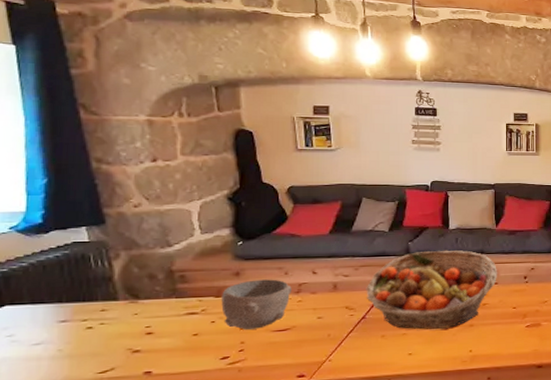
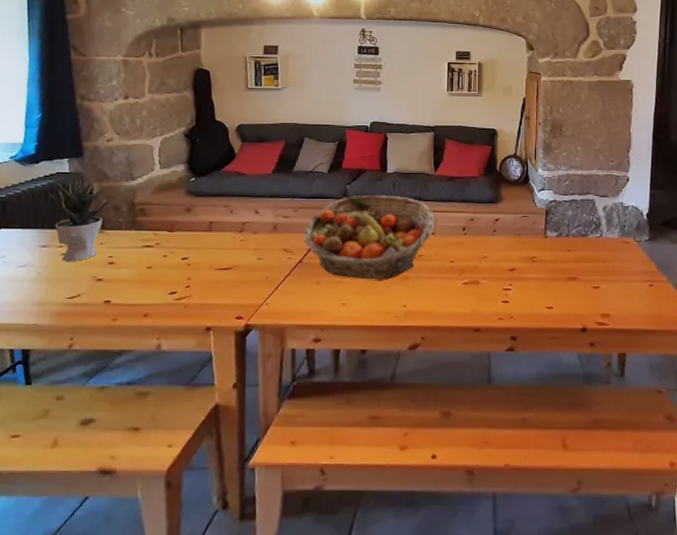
potted plant: none [64,248,152,335] -> present [49,178,118,261]
bowl: present [221,279,292,330] -> none [173,216,236,266]

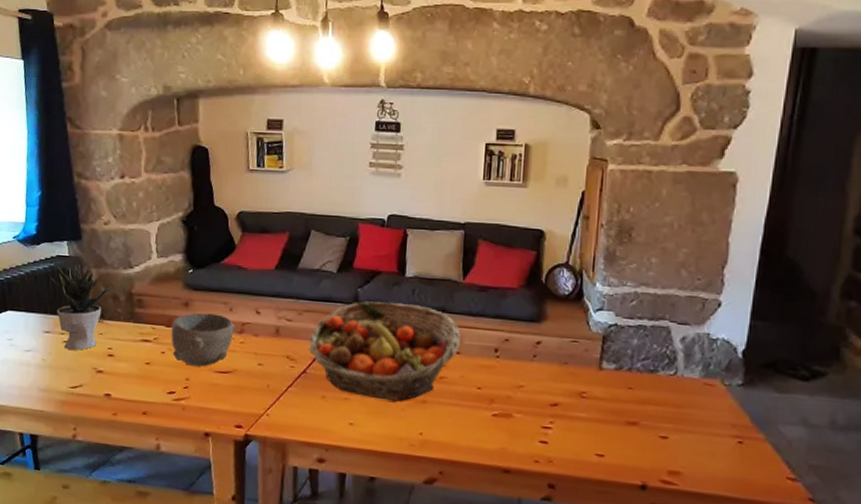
bowl: none [173,216,236,266] -> present [171,313,235,367]

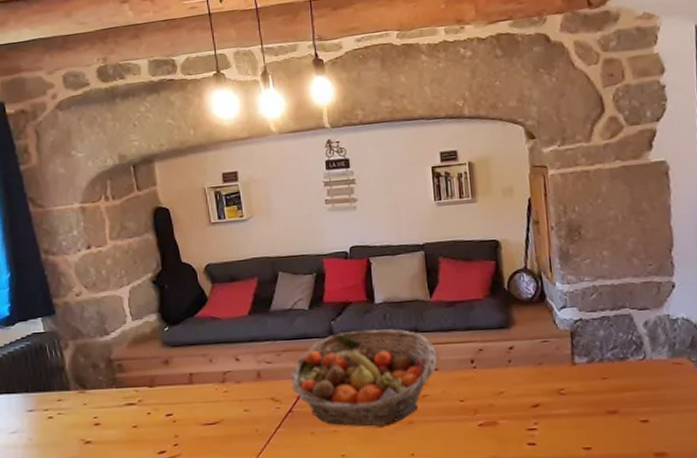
potted plant: present [50,263,116,350] -> none [28,338,94,425]
bowl: present [171,313,235,367] -> none [154,367,217,422]

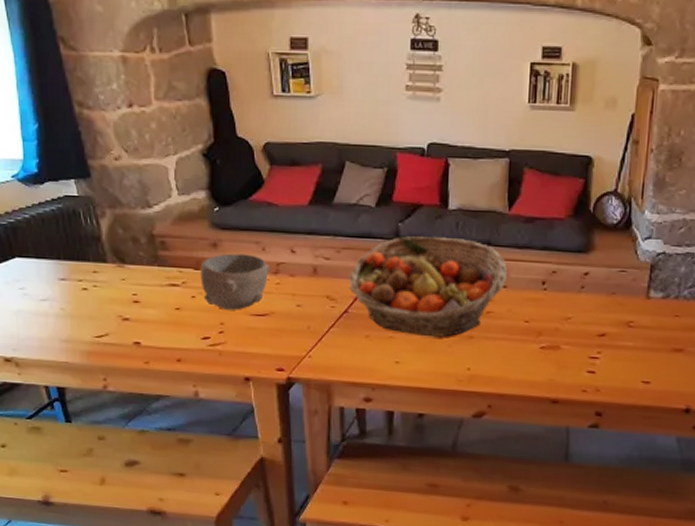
bowl: none [154,367,217,422] -> present [200,253,270,310]

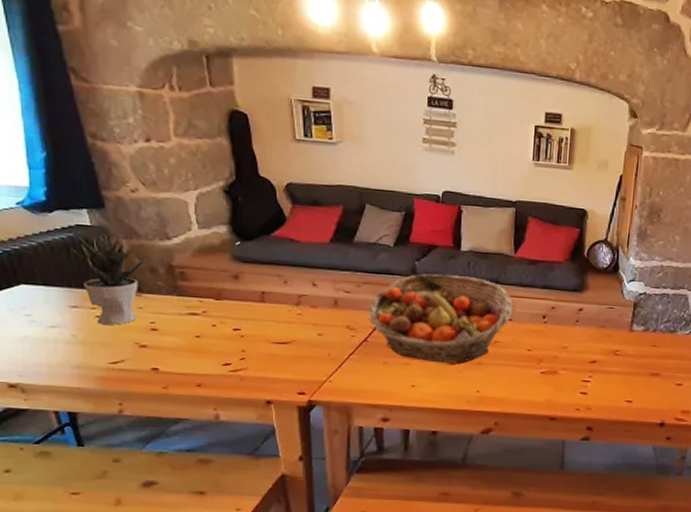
potted plant: none [59,203,135,298] -> present [70,233,152,325]
bowl: present [200,253,270,310] -> none [221,285,291,339]

